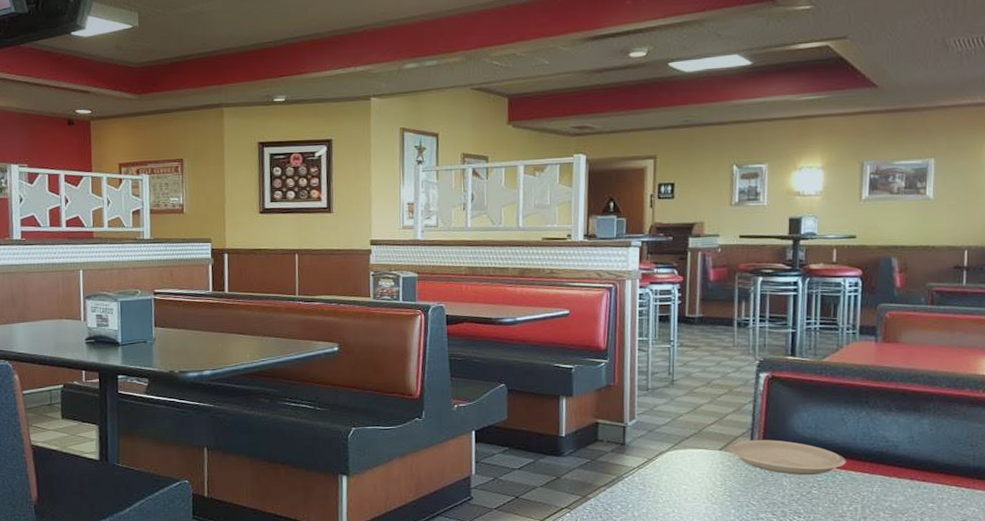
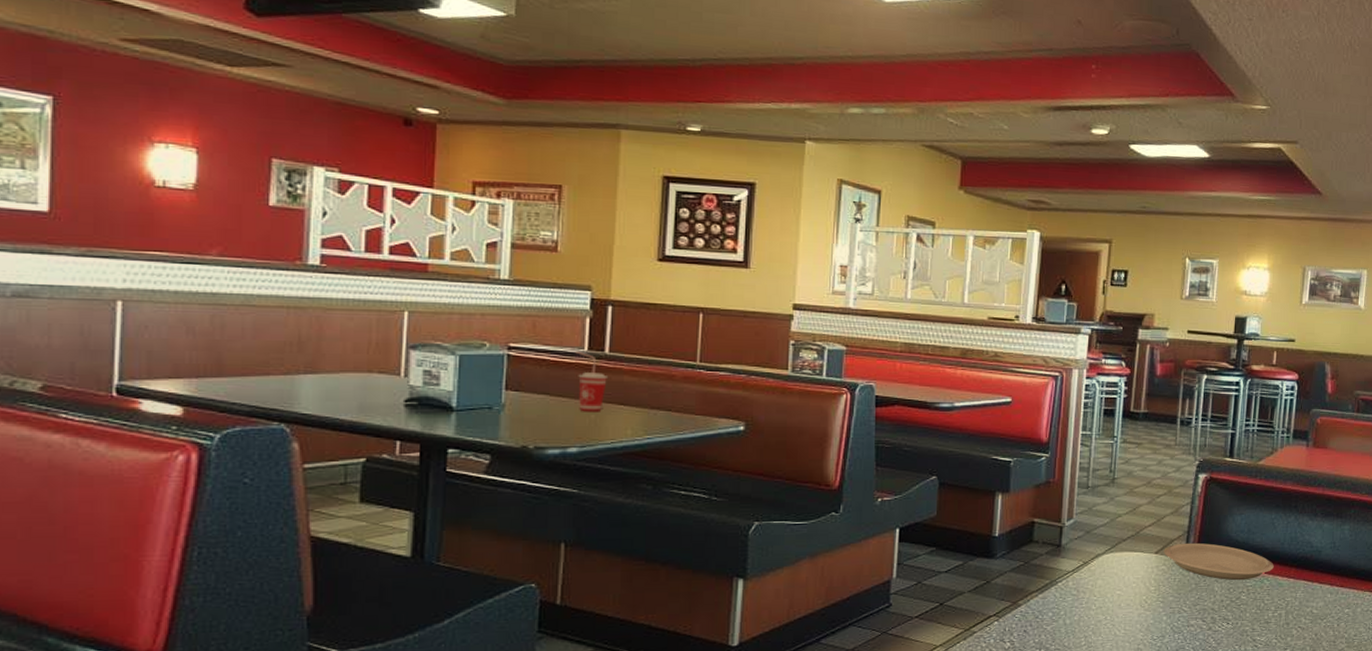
beverage cup: none [203,292,230,342] -> present [575,351,609,412]

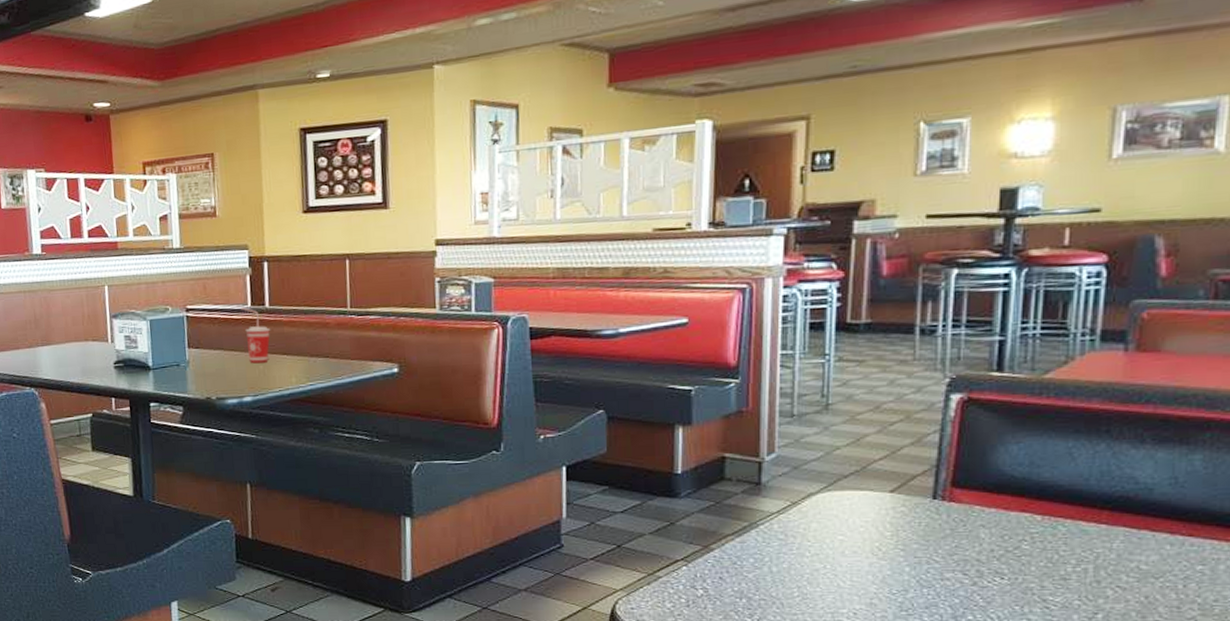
plate: present [1163,542,1274,581] -> none [902,479,1073,526]

